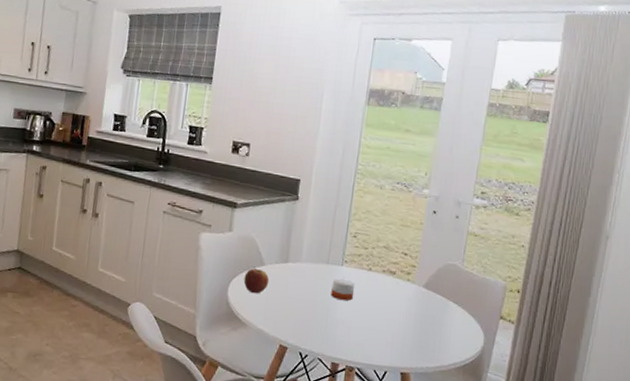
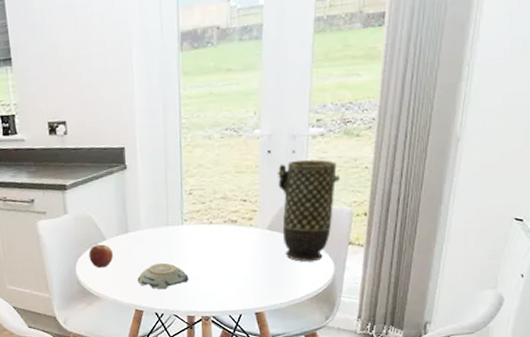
decorative bowl: none [287,300,340,329] -> present [137,262,189,290]
candle: present [331,278,355,301] -> none [175,237,199,258]
vase: none [437,225,498,330] -> present [276,159,340,262]

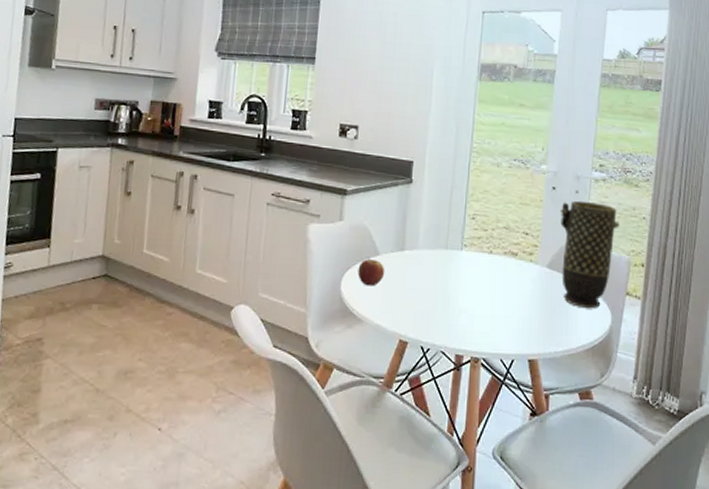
decorative bowl: present [137,262,189,290] -> none [406,289,462,320]

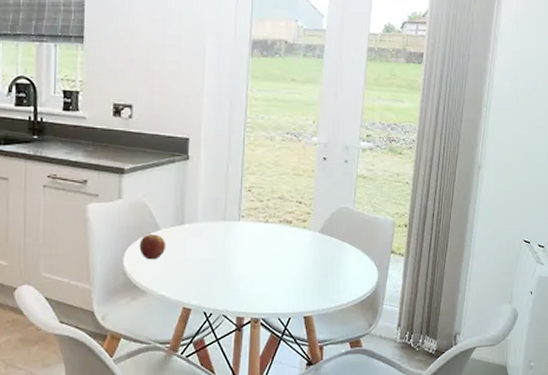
vase: present [560,200,619,309] -> none [330,169,385,268]

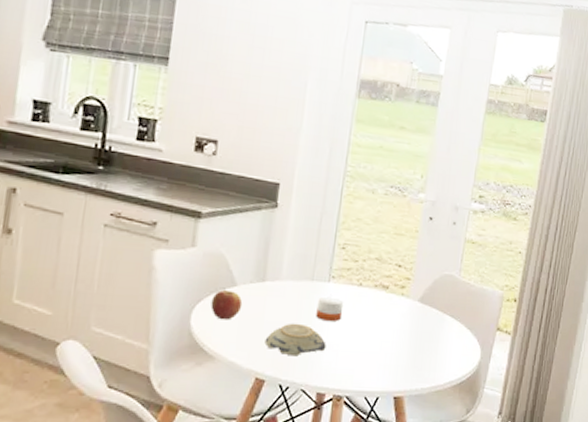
decorative bowl: none [188,258,241,287] -> present [265,323,326,357]
candle: none [230,234,254,254] -> present [316,296,344,321]

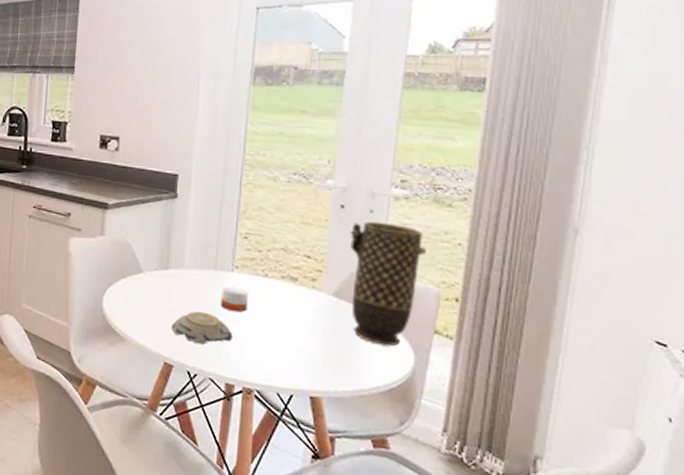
apple: present [210,287,243,320] -> none [120,274,149,305]
vase: none [433,232,495,345] -> present [349,221,426,347]

